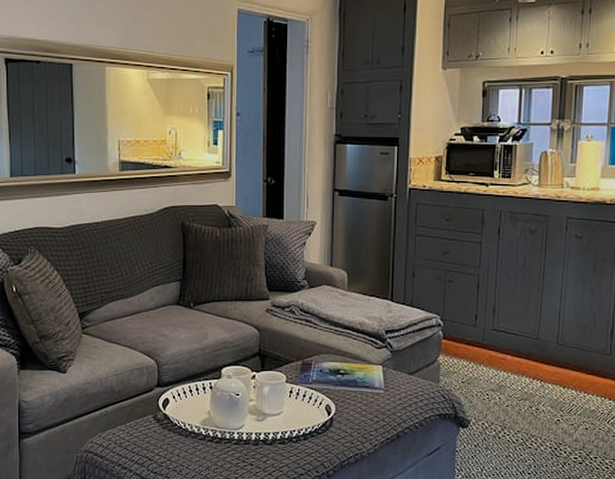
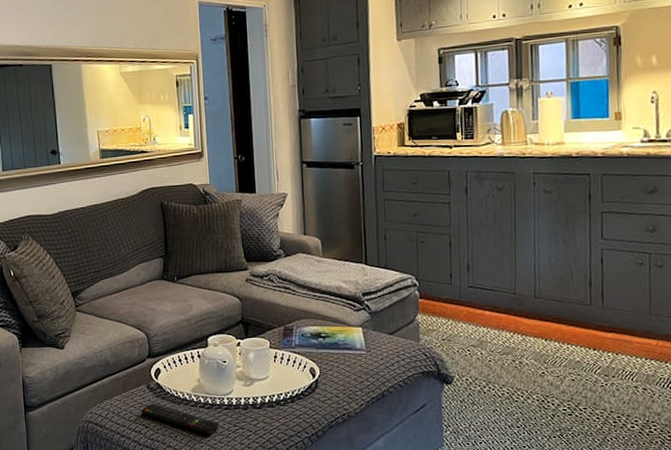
remote control: none [145,435,227,469] -> present [141,403,219,434]

